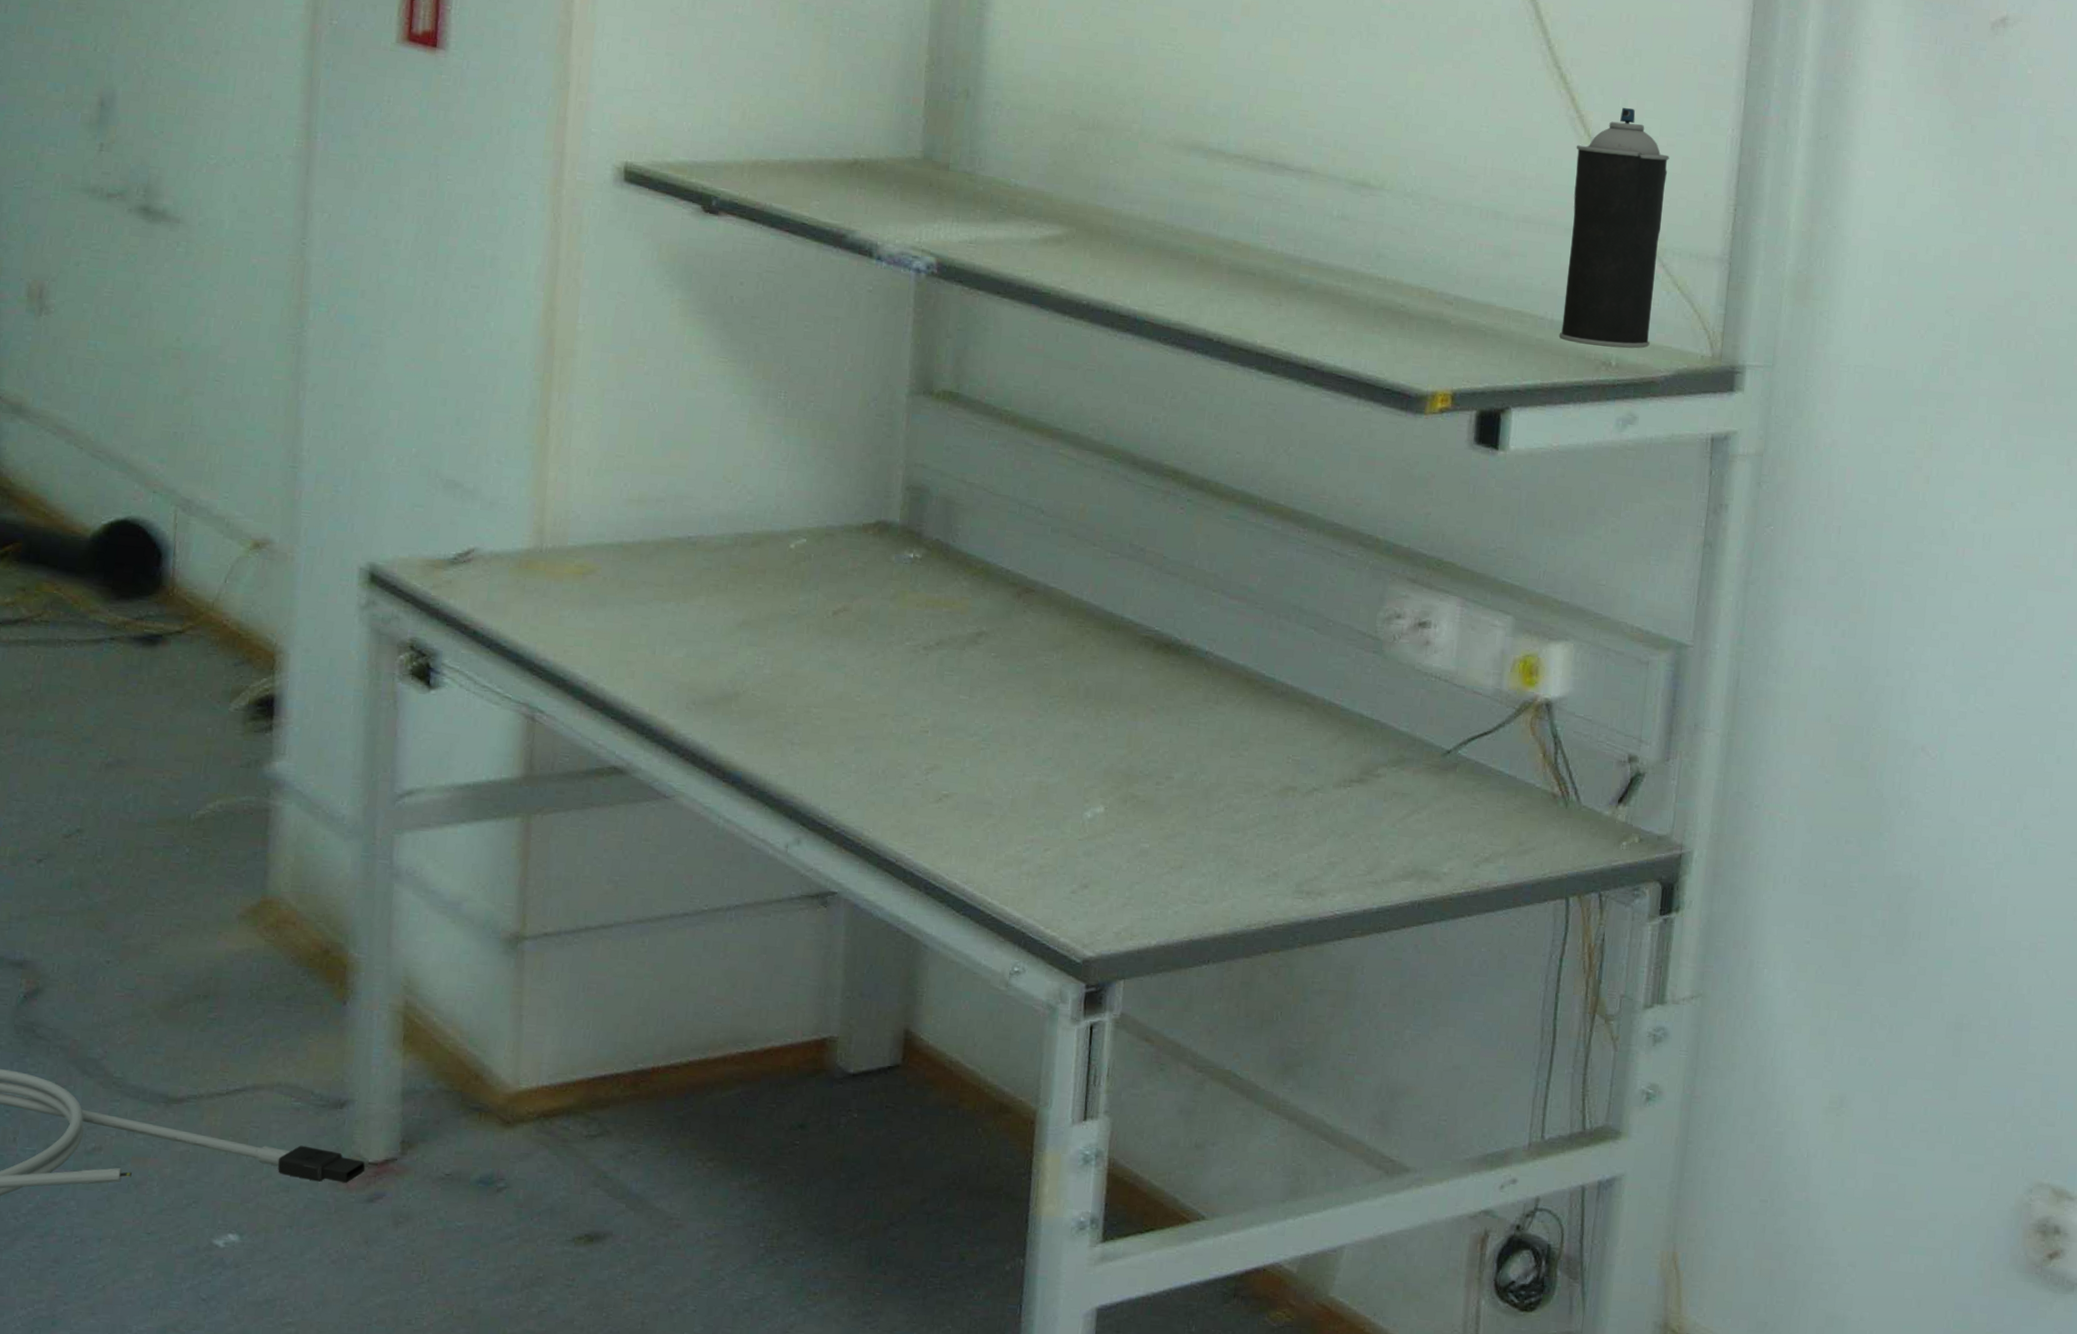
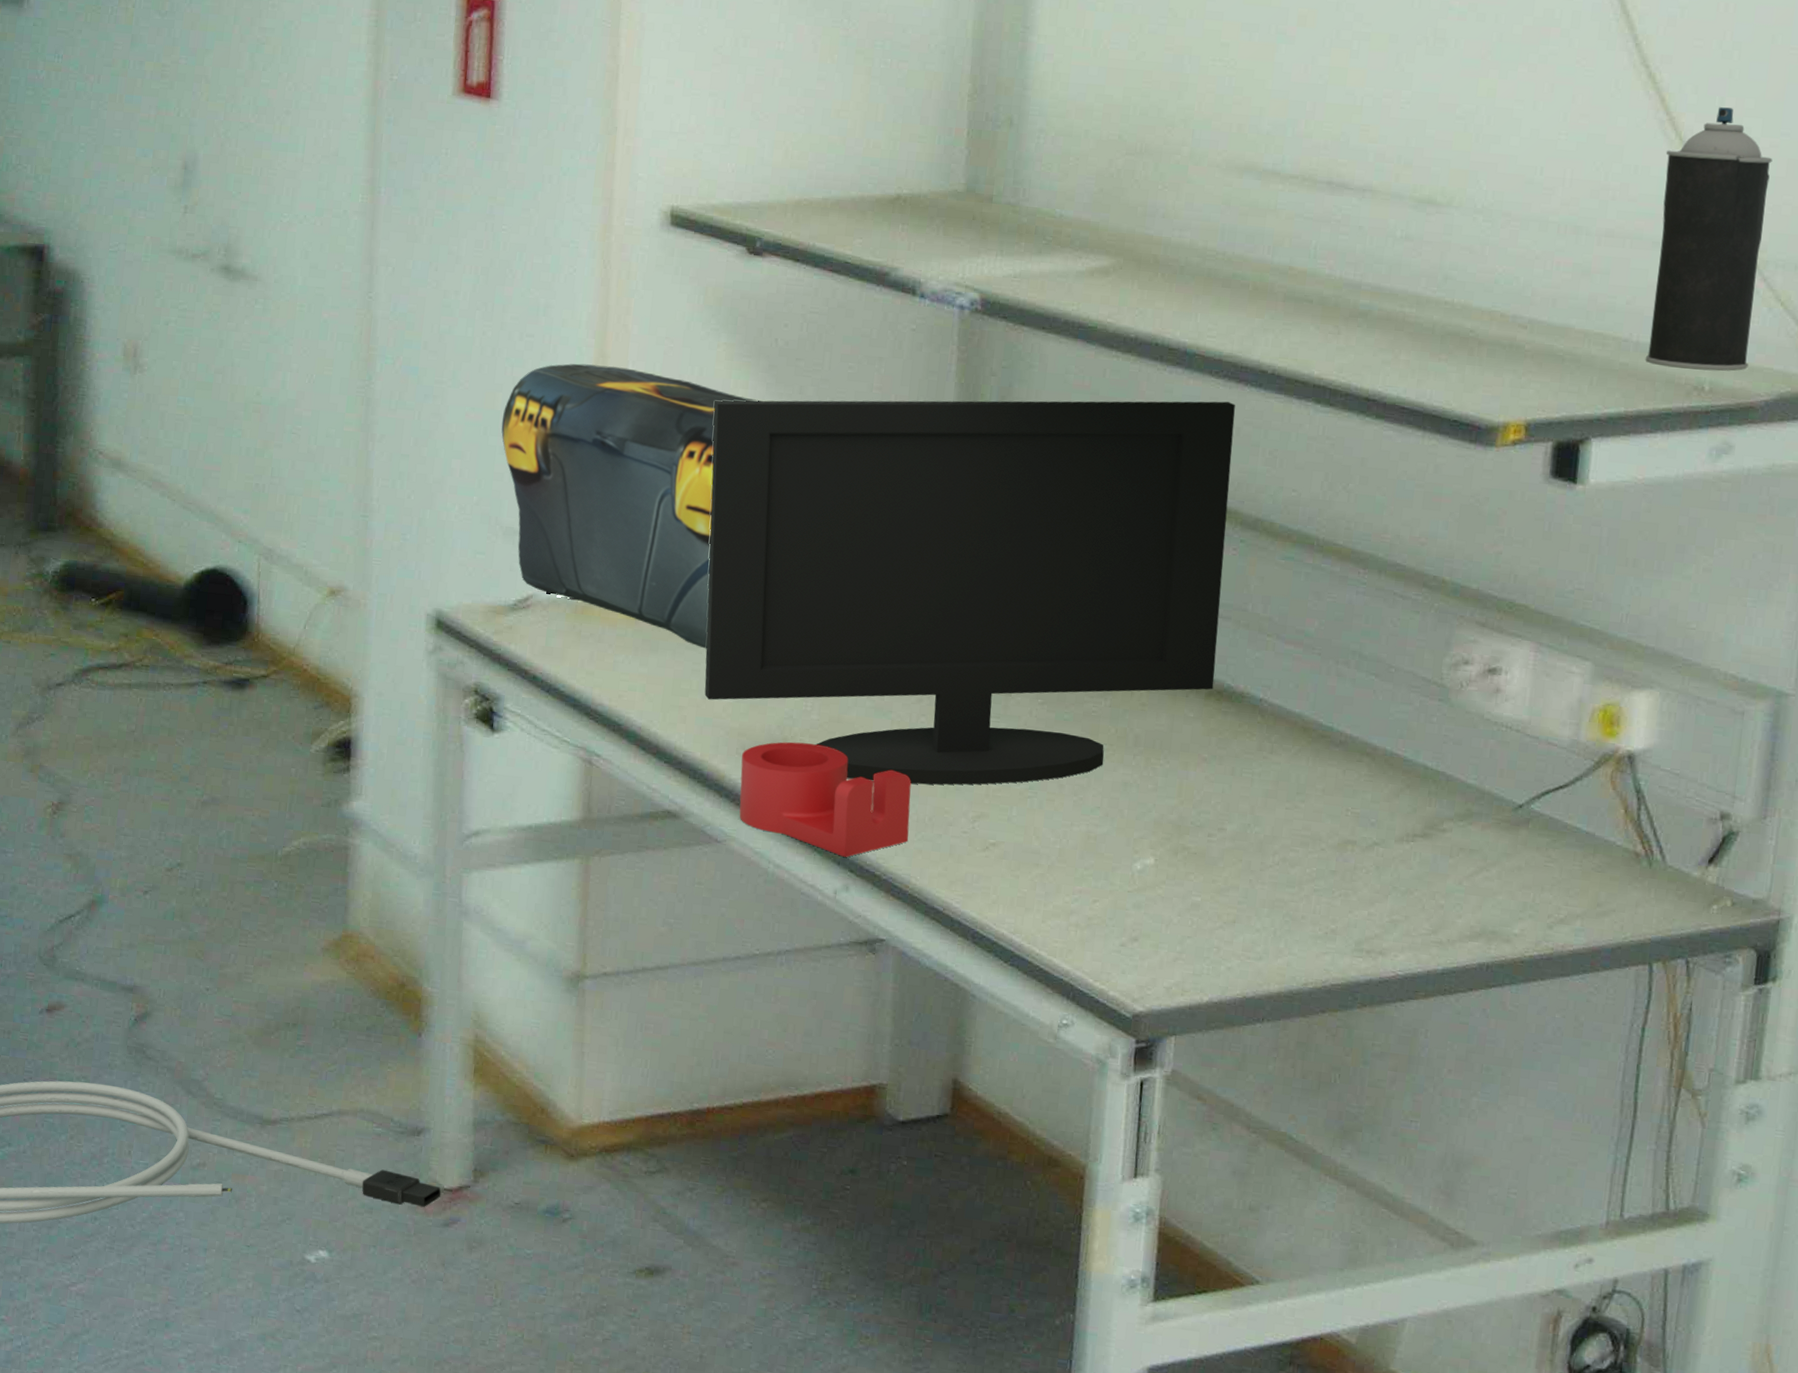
toolbox: none [443,316,716,604] -> present [501,363,761,649]
monitor: none [654,356,1183,738] -> present [704,400,1235,785]
tape dispenser: none [688,696,865,811] -> present [739,742,911,857]

